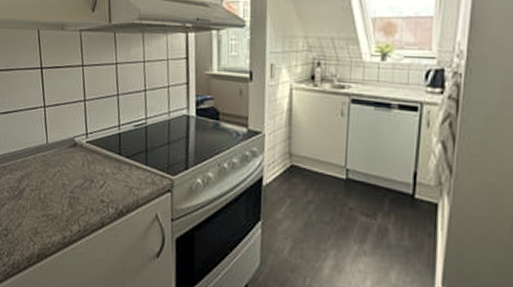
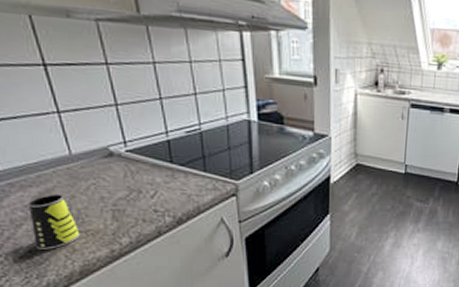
cup: none [11,178,43,230] -> present [29,194,80,249]

